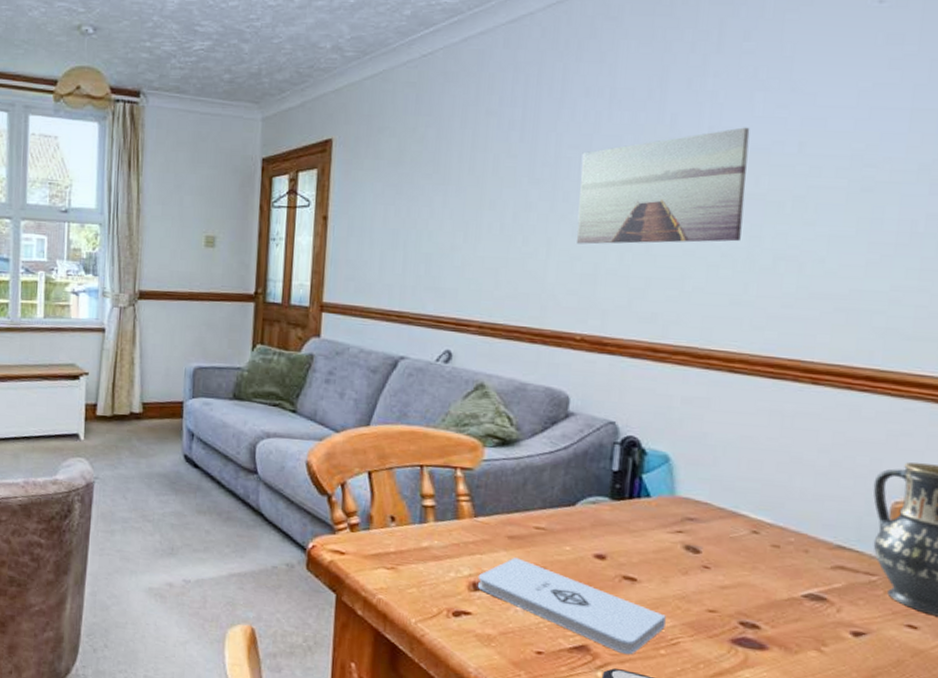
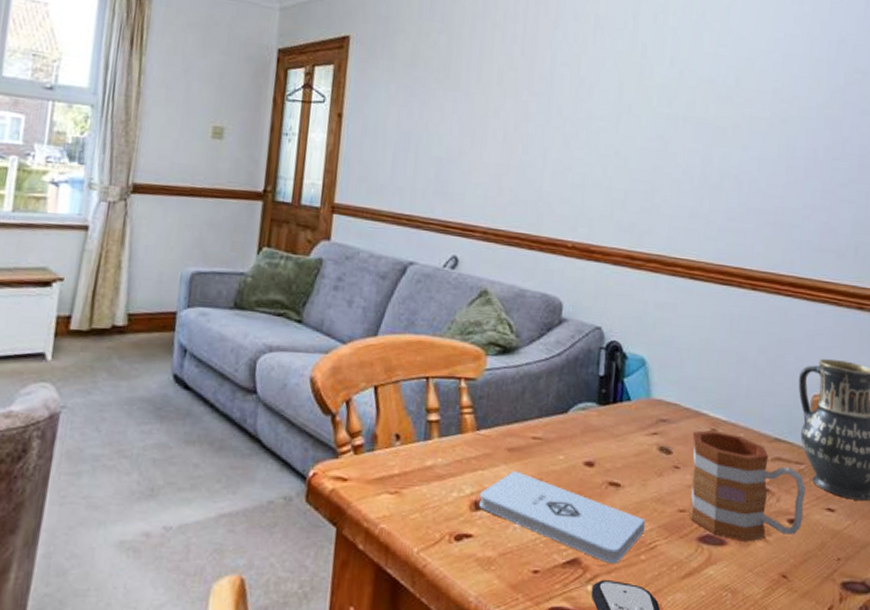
wall art: present [576,127,750,245] -> none [568,60,701,160]
mug: none [720,532,878,650] -> present [689,430,806,542]

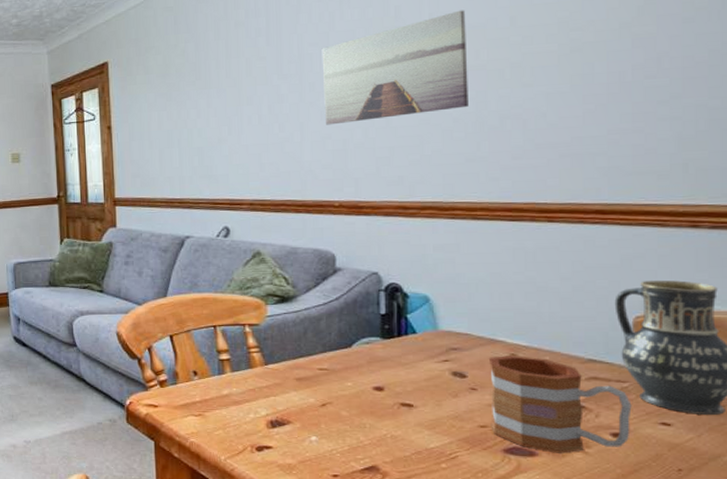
notepad: present [479,471,645,564] -> none [274,396,443,471]
wall art: none [568,60,701,160] -> present [322,10,468,125]

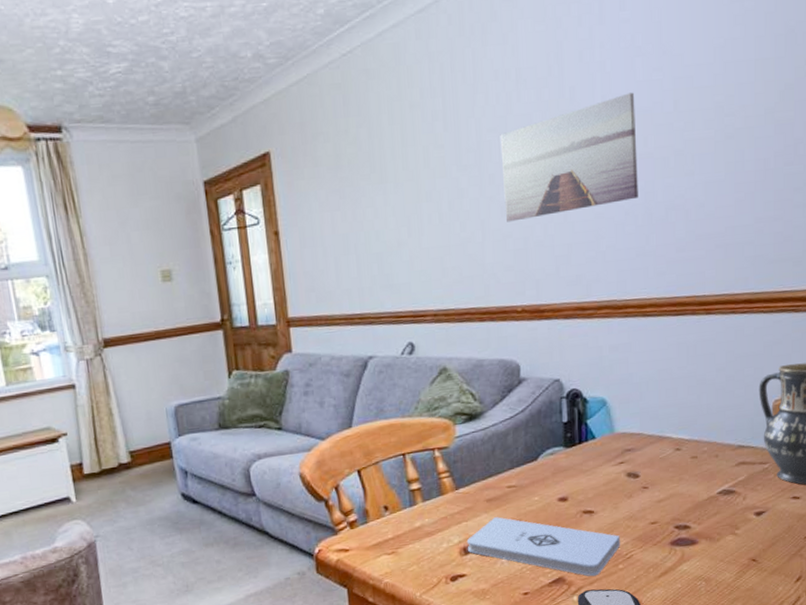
notepad: none [274,396,443,471] -> present [466,517,620,577]
mug: present [488,356,632,453] -> none [657,449,771,539]

